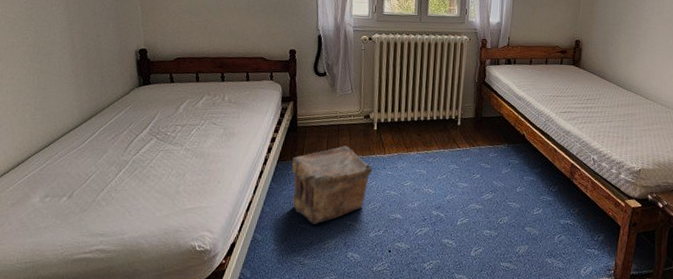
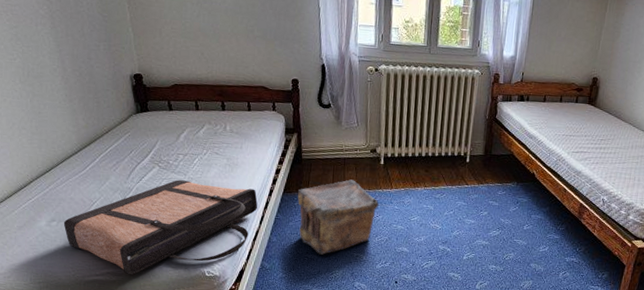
shopping bag: none [57,151,252,251] -> present [63,179,258,274]

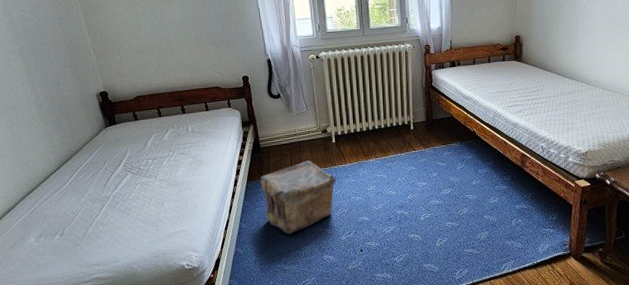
shopping bag: present [63,179,258,274] -> none [50,181,225,277]

